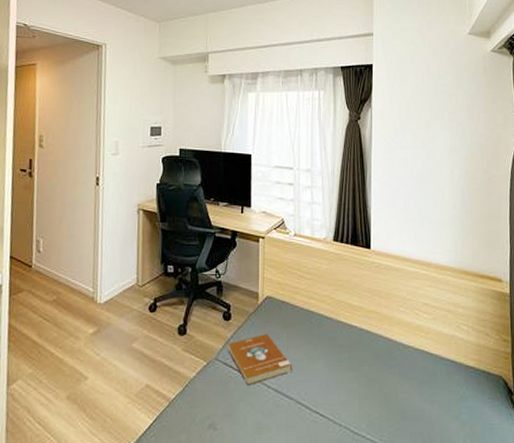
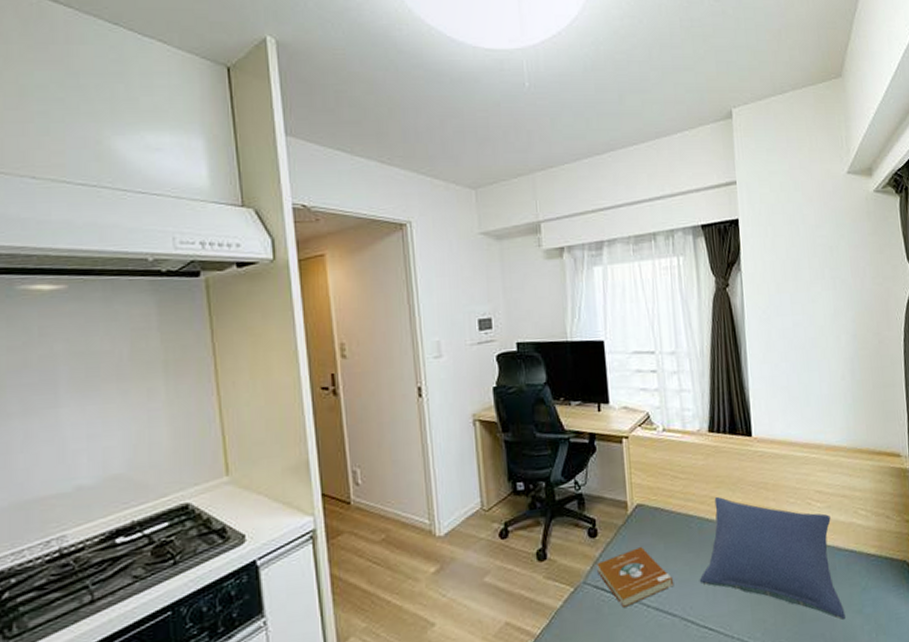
pillow: none [315,297,443,422] -> present [699,496,845,620]

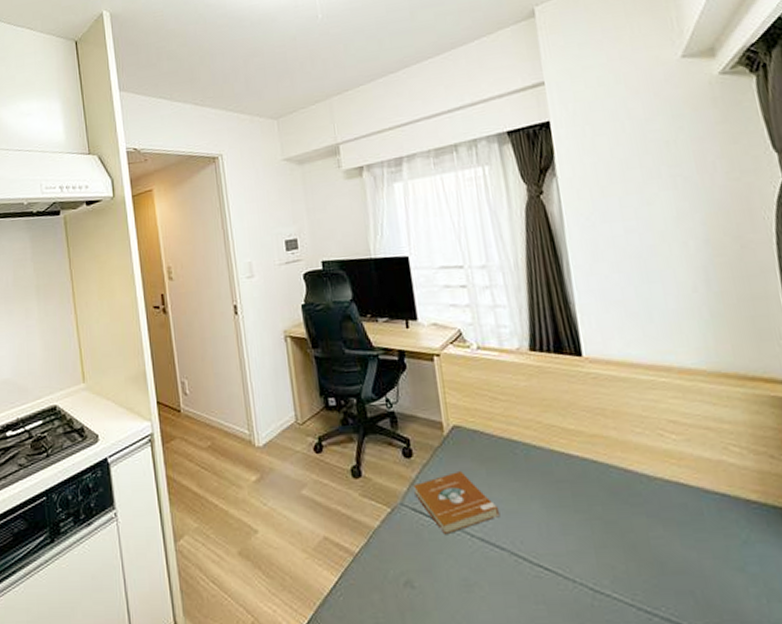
pillow: present [699,496,845,620] -> none [529,421,722,576]

